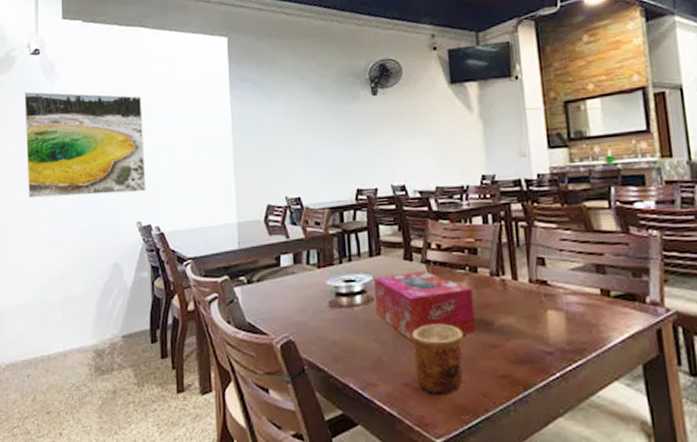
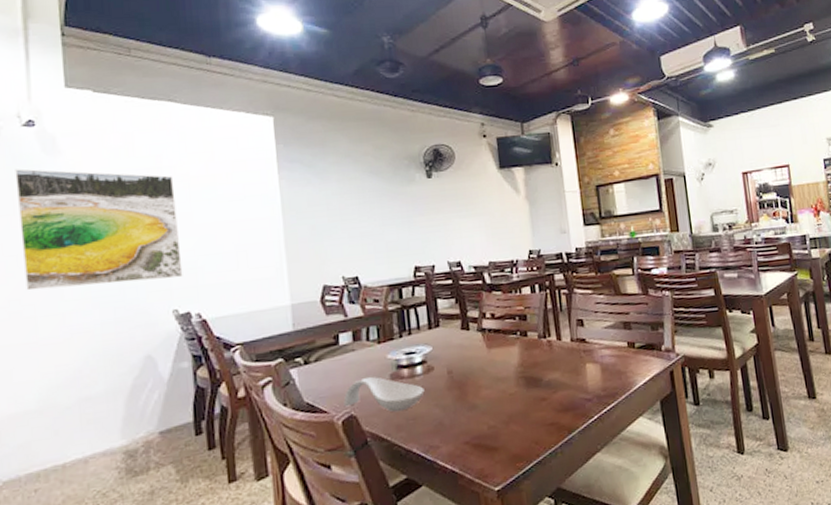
spoon rest: none [282,301,363,342] -> present [343,376,425,412]
tissue box: present [374,272,476,343] -> none [434,339,527,405]
cup: present [412,324,464,396] -> none [470,384,518,449]

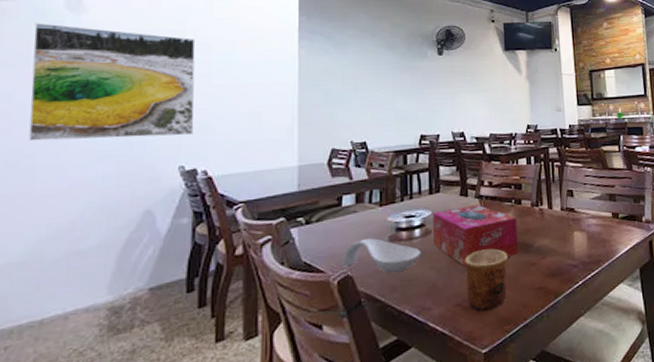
tissue box: none [434,339,527,405] -> present [433,205,519,268]
cup: none [470,384,518,449] -> present [465,248,508,312]

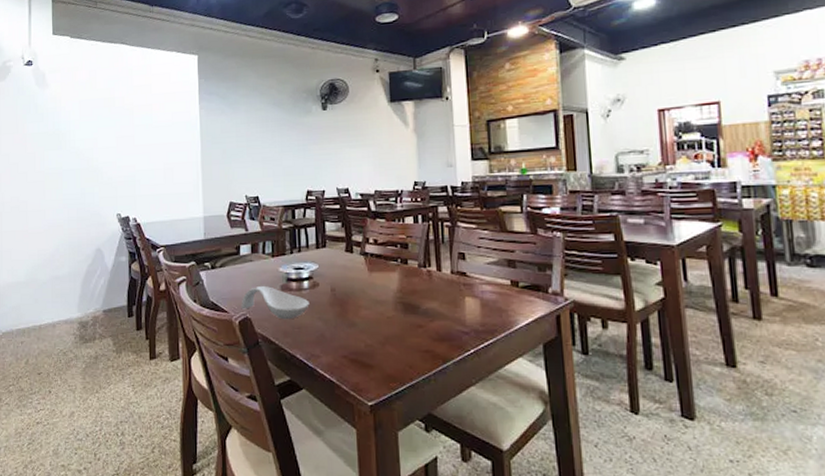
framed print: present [29,23,196,141] -> none [19,98,125,191]
tissue box: present [433,205,519,268] -> none [320,262,405,322]
cup: present [465,248,508,312] -> none [350,306,394,367]

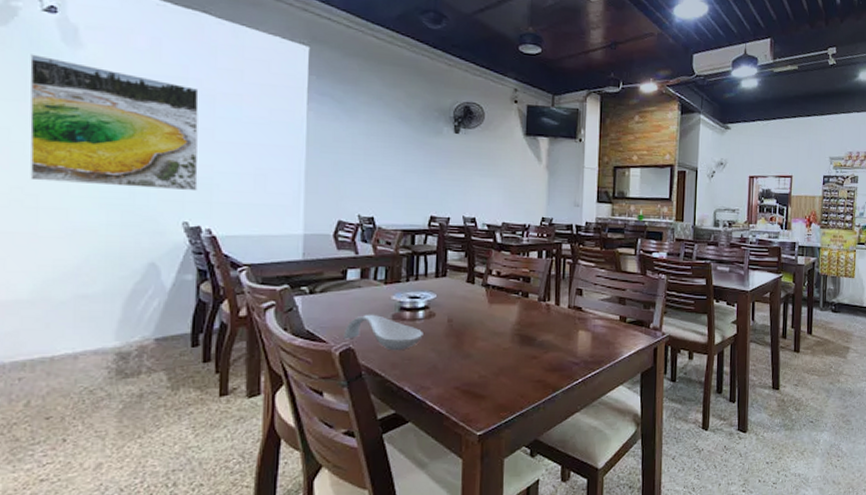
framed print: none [19,98,125,191] -> present [29,54,199,191]

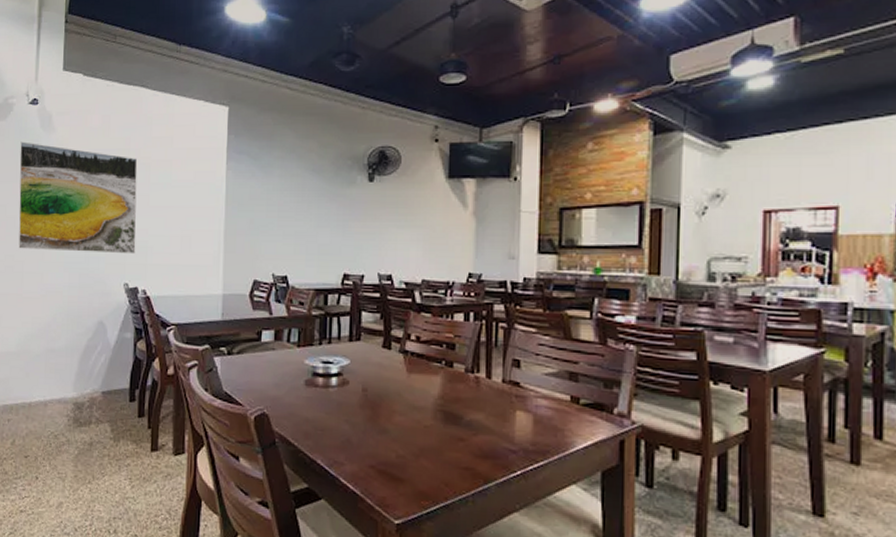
spoon rest: present [343,314,423,351] -> none [258,378,337,420]

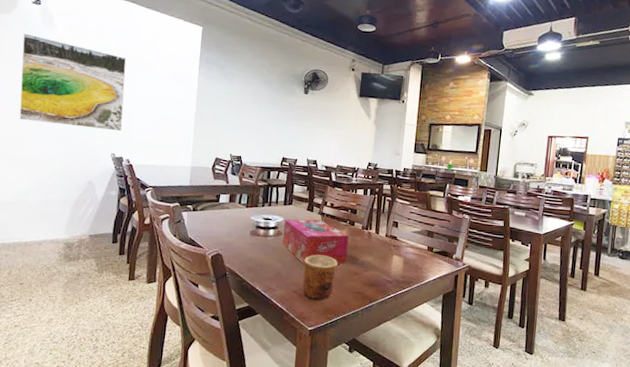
tissue box: none [351,360,446,428] -> present [283,219,349,266]
cup: none [381,412,432,481] -> present [302,254,338,301]

